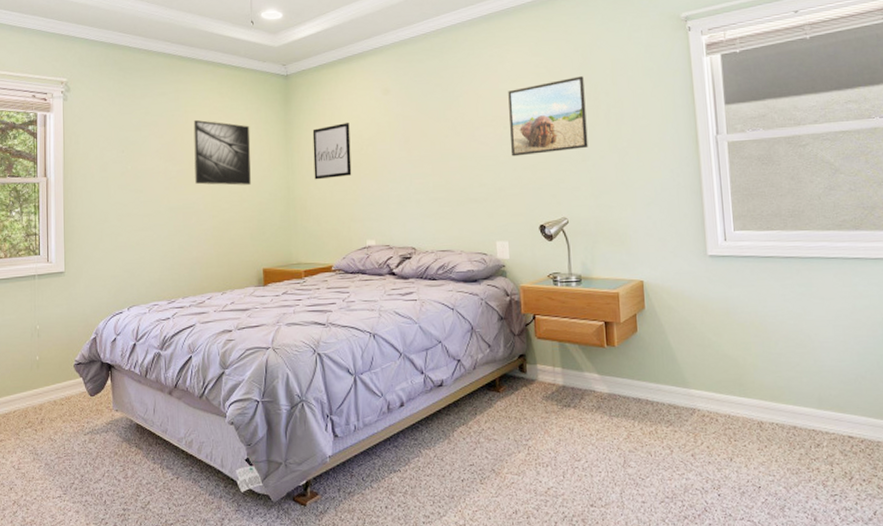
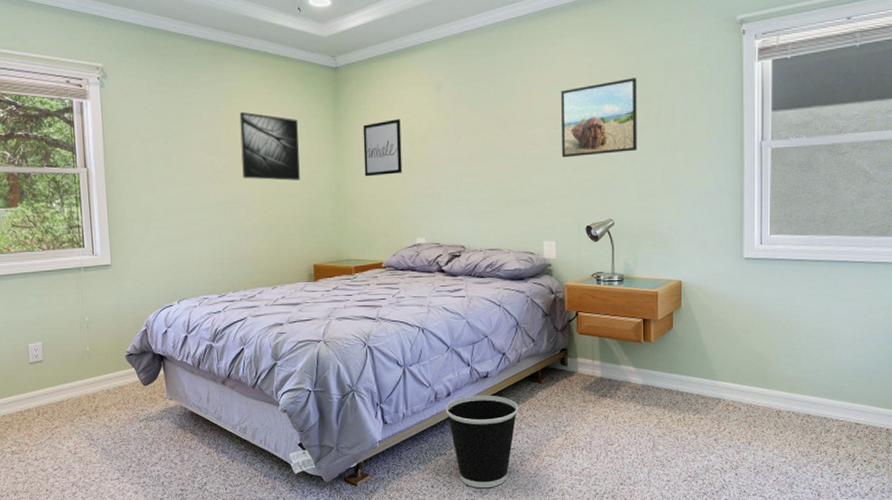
wastebasket: none [398,405,477,510] -> present [445,395,519,489]

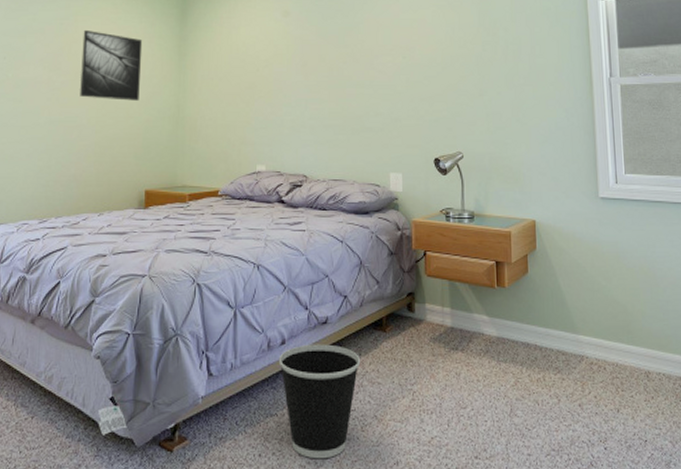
wall art: present [362,119,403,177] -> none [206,43,247,100]
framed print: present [561,78,637,158] -> none [408,11,486,87]

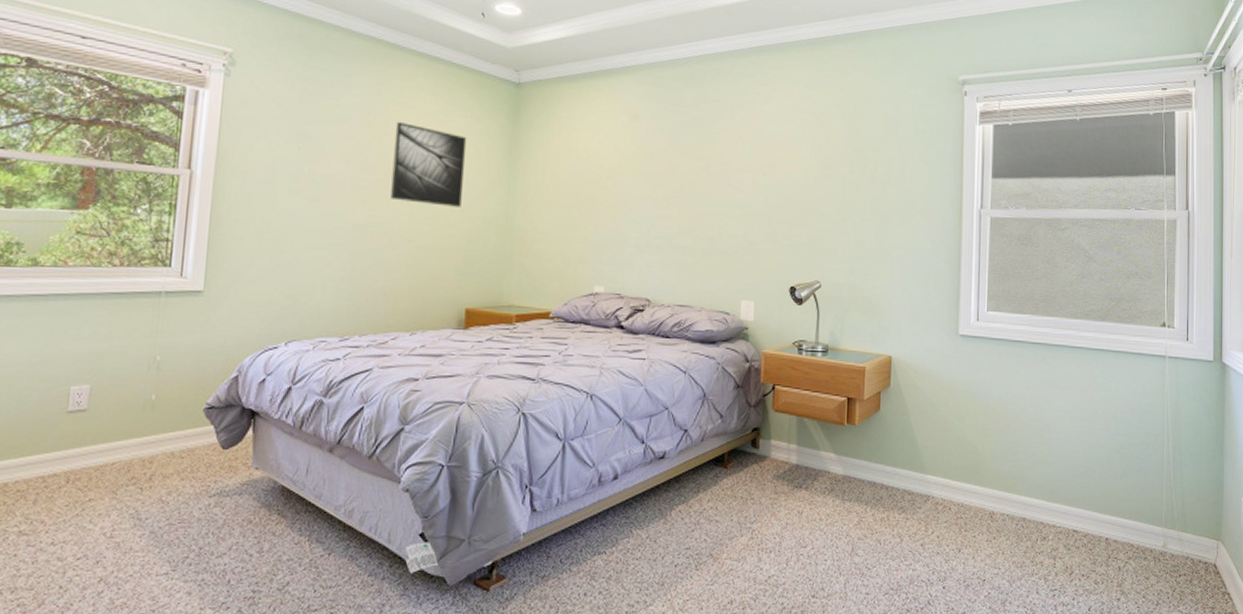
wastebasket: present [278,344,361,459] -> none [609,480,699,598]

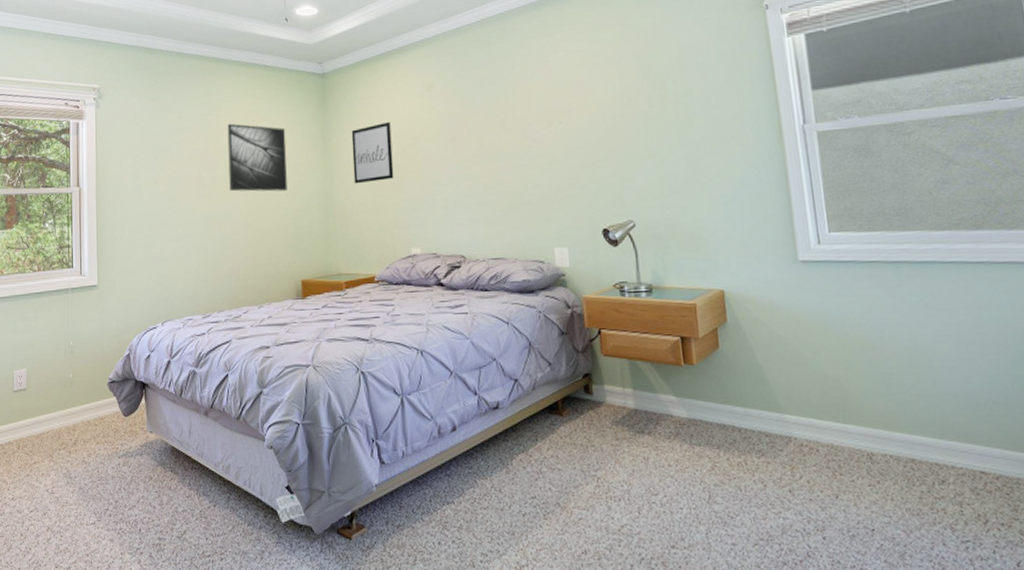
wall art: none [540,147,588,211] -> present [351,122,394,184]

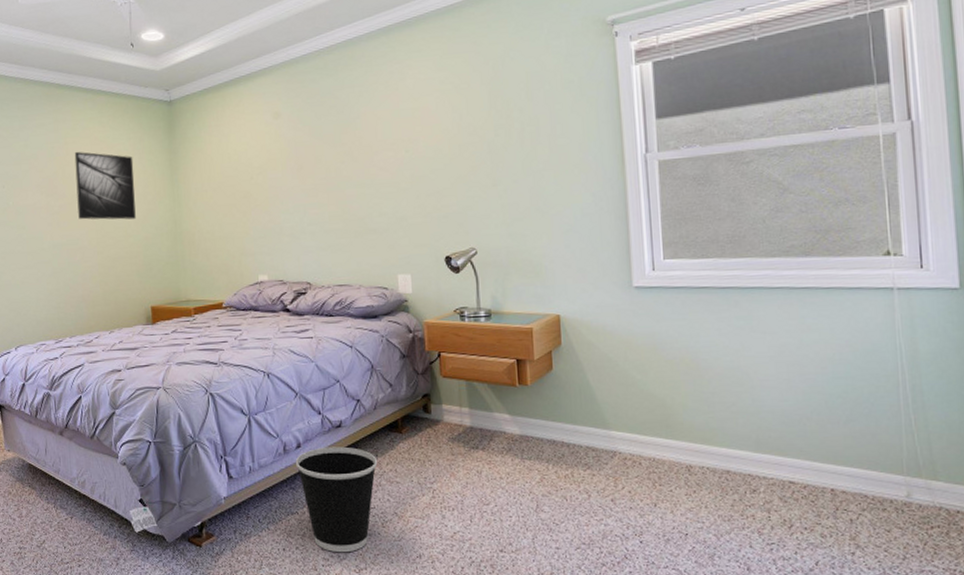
wall art: present [351,122,394,184] -> none [199,150,242,213]
wastebasket: none [450,430,538,548] -> present [295,446,378,553]

